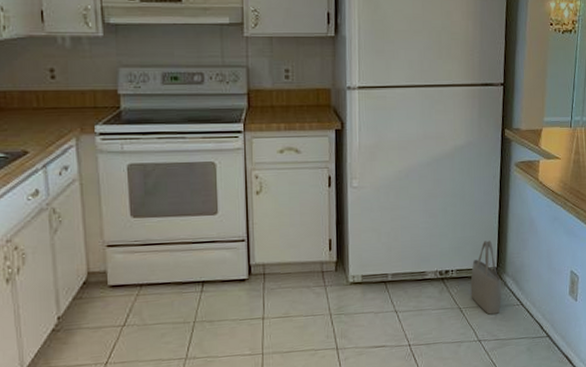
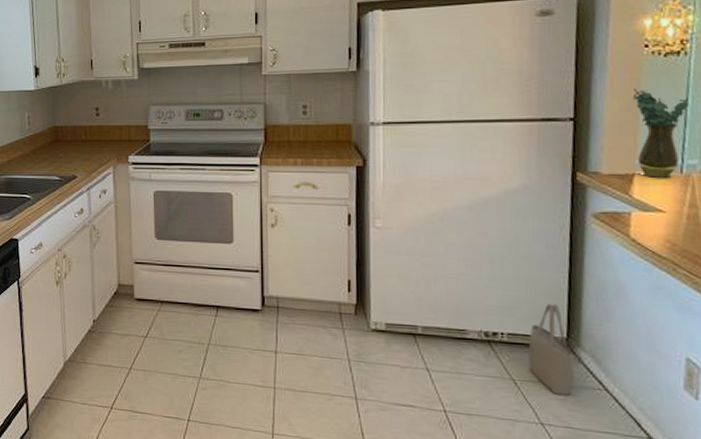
vase: none [542,58,576,132] -> present [632,88,689,178]

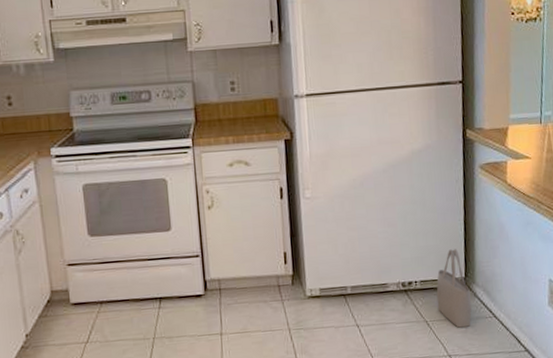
vase: present [632,88,689,178] -> none [504,51,544,130]

